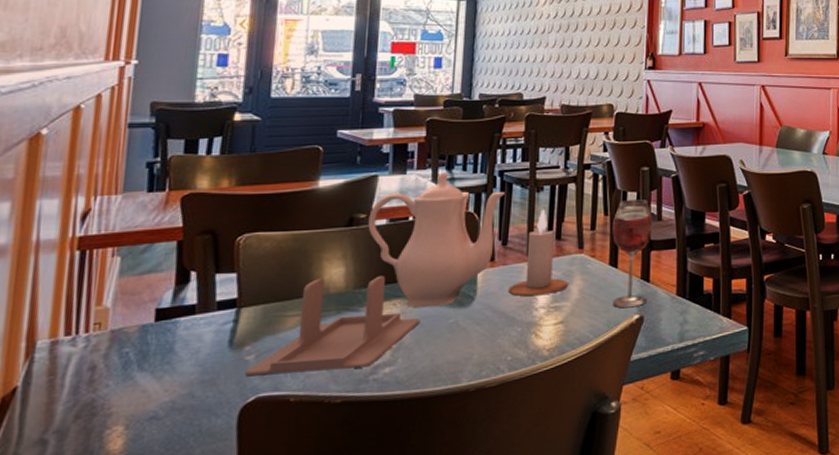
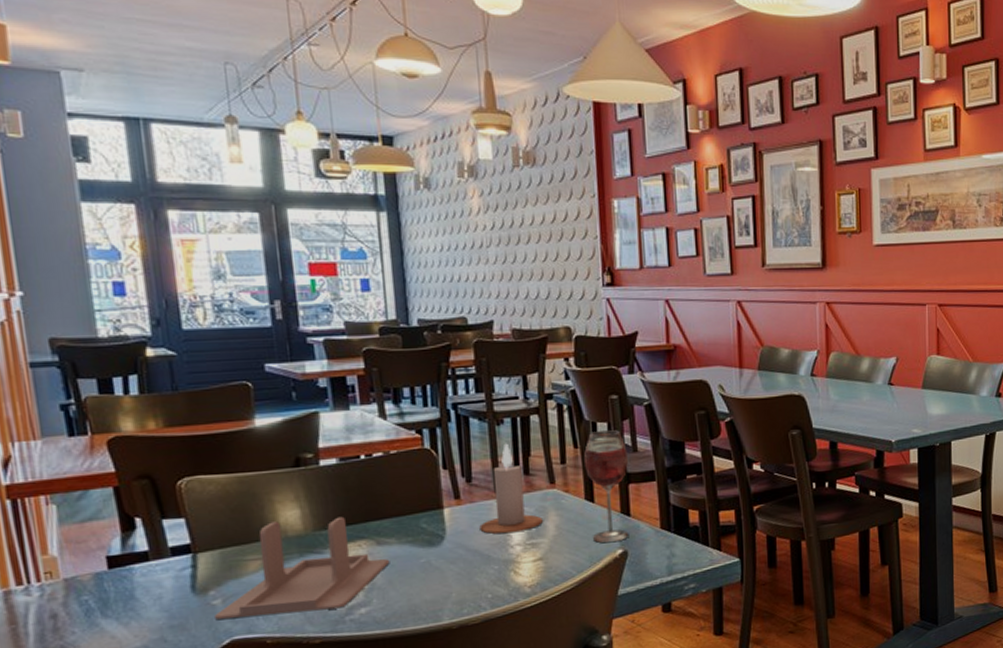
teapot: present [368,172,505,307] -> none [316,406,462,548]

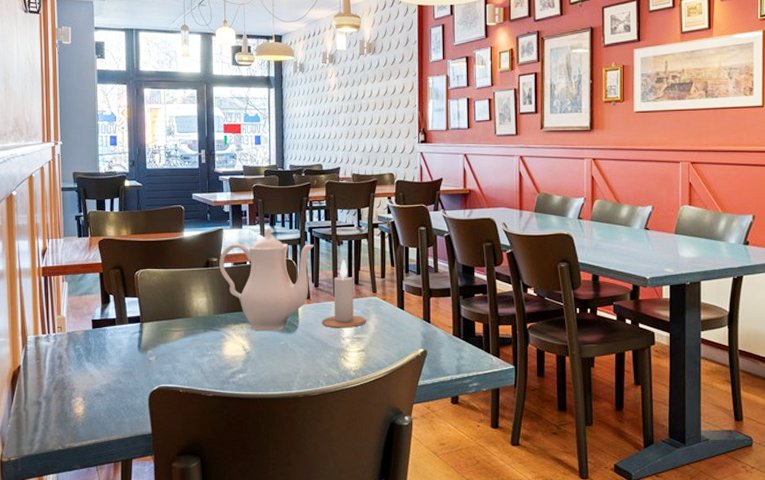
napkin holder: present [213,516,390,620] -> none [149,305,261,372]
teapot: none [316,406,462,548] -> present [219,227,314,331]
wineglass: present [584,430,629,543] -> none [399,254,430,343]

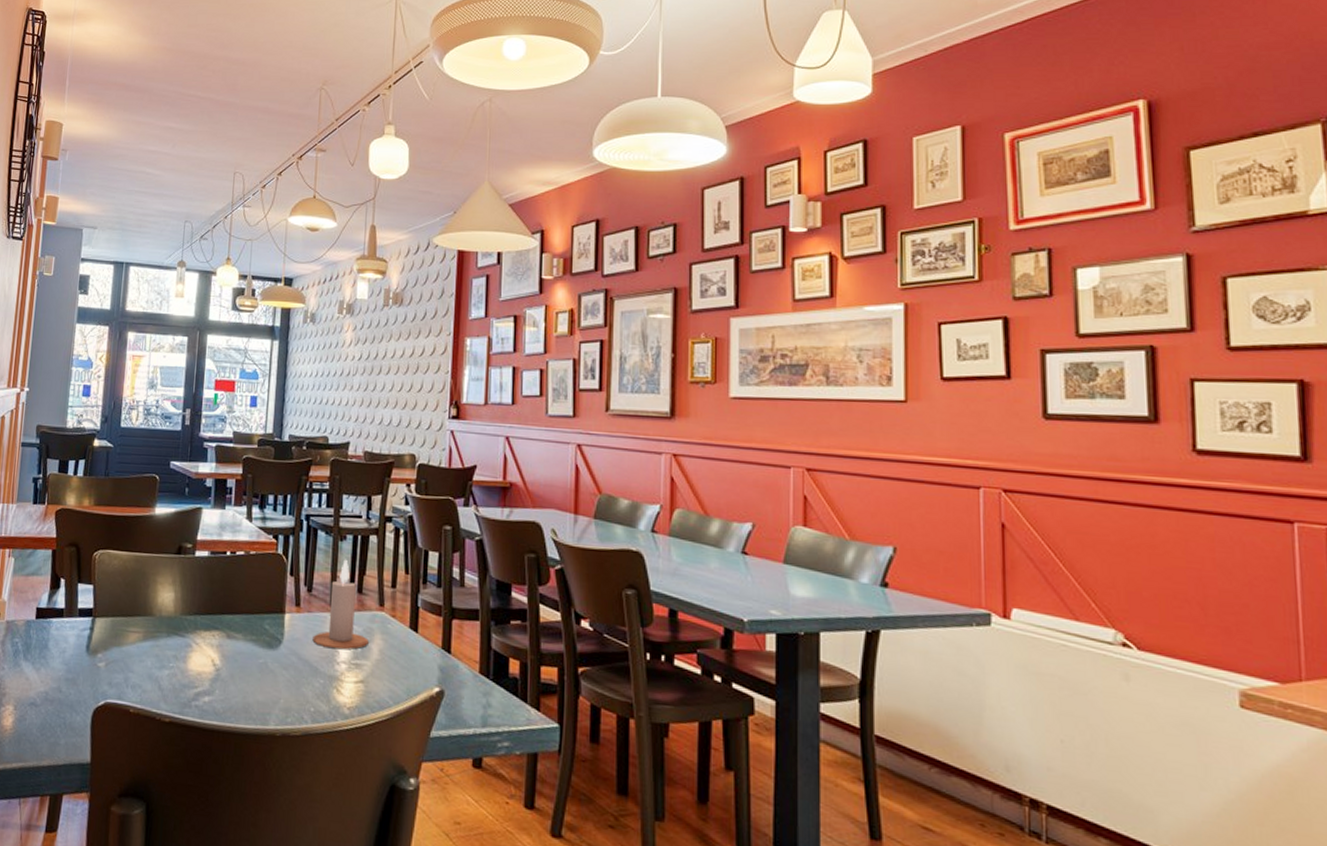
teapot: present [219,227,314,331] -> none [193,510,310,644]

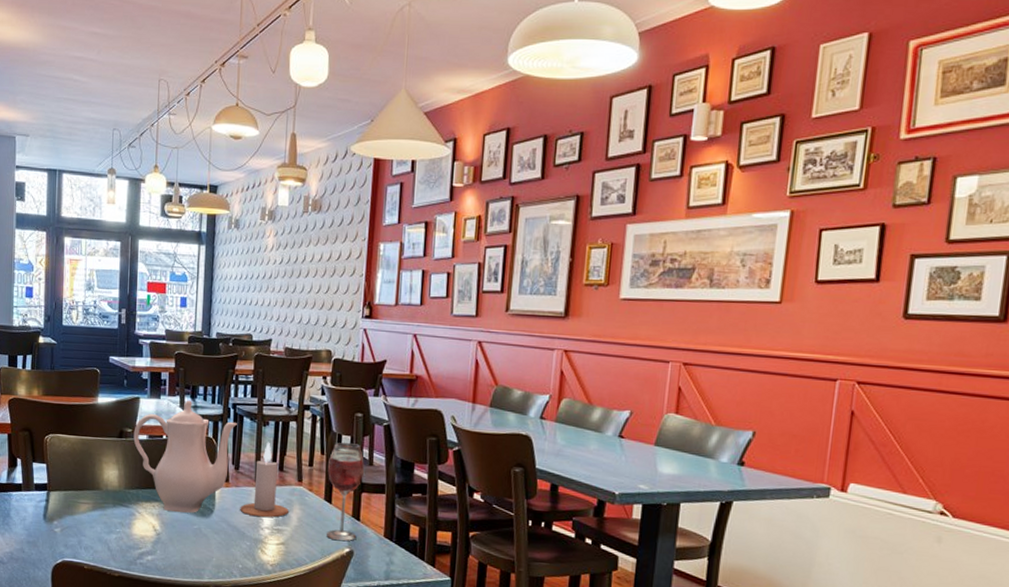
teapot: none [193,510,310,644] -> present [133,400,237,513]
wineglass: none [413,560,455,679] -> present [327,442,364,542]

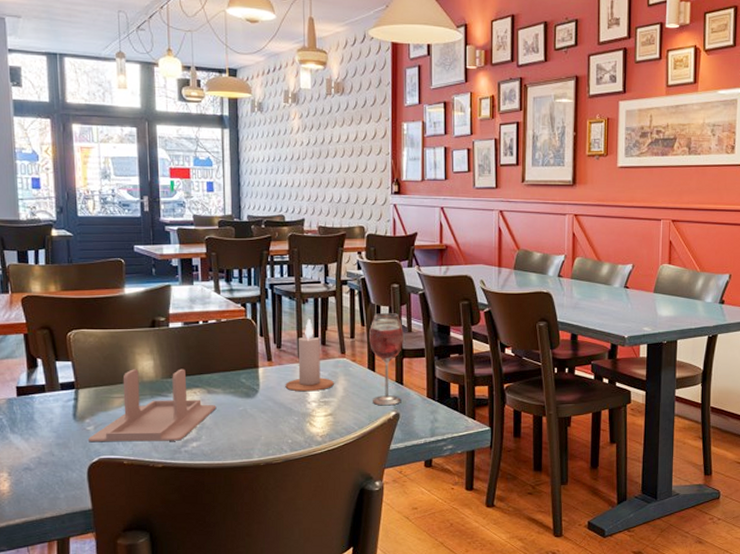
napkin holder: none [54,477,173,553] -> present [87,369,217,442]
teapot: present [133,400,237,513] -> none [167,284,276,396]

